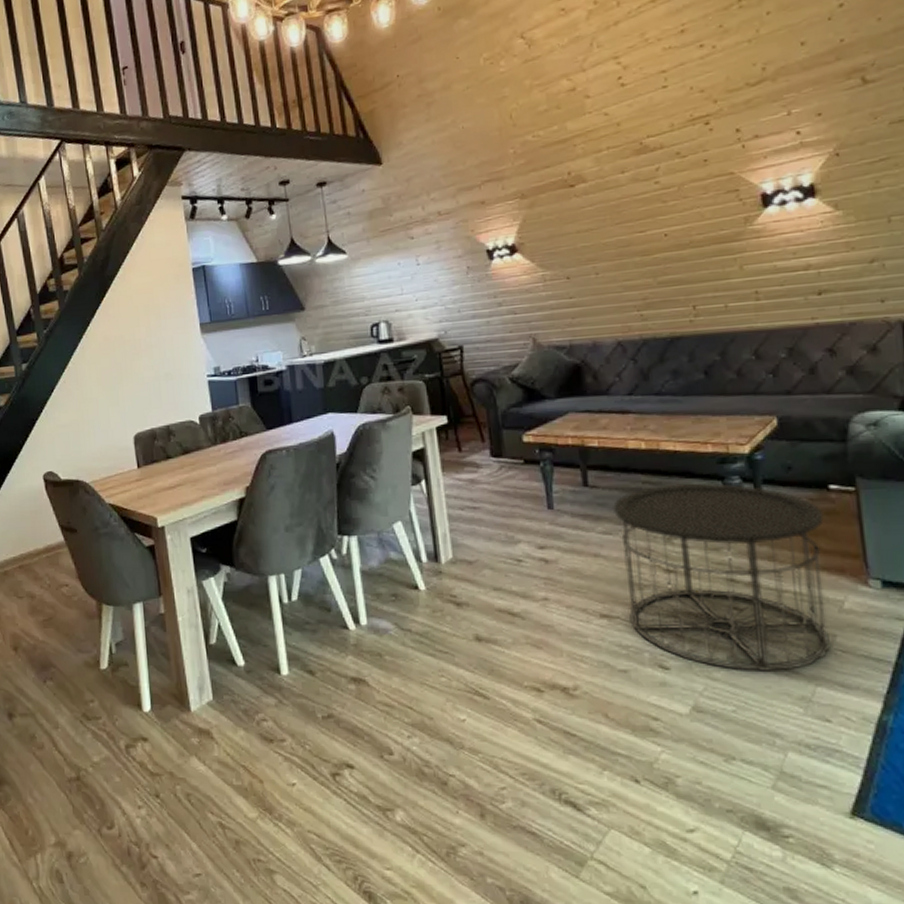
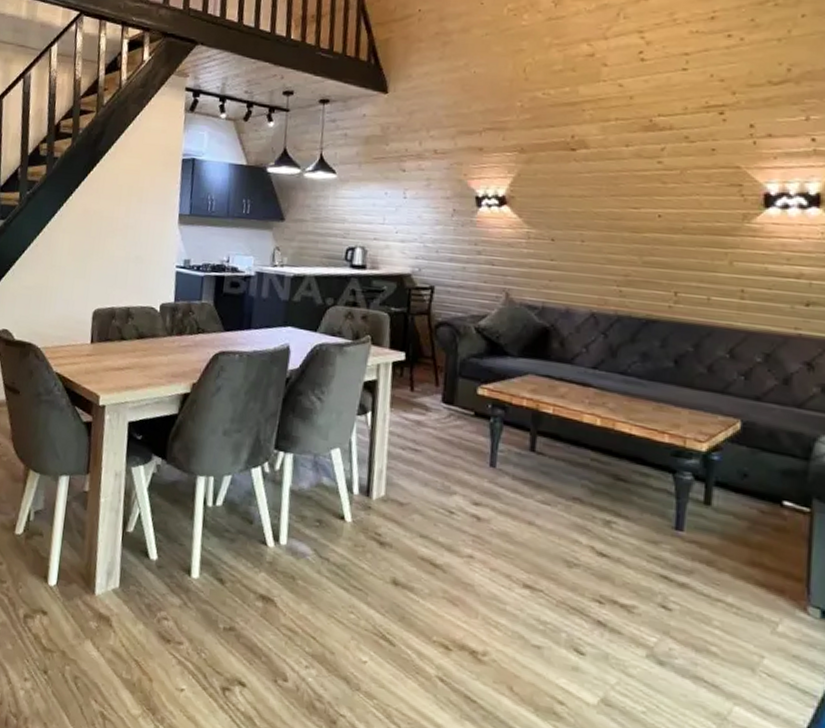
side table: present [612,483,832,671] -> none [553,464,773,683]

